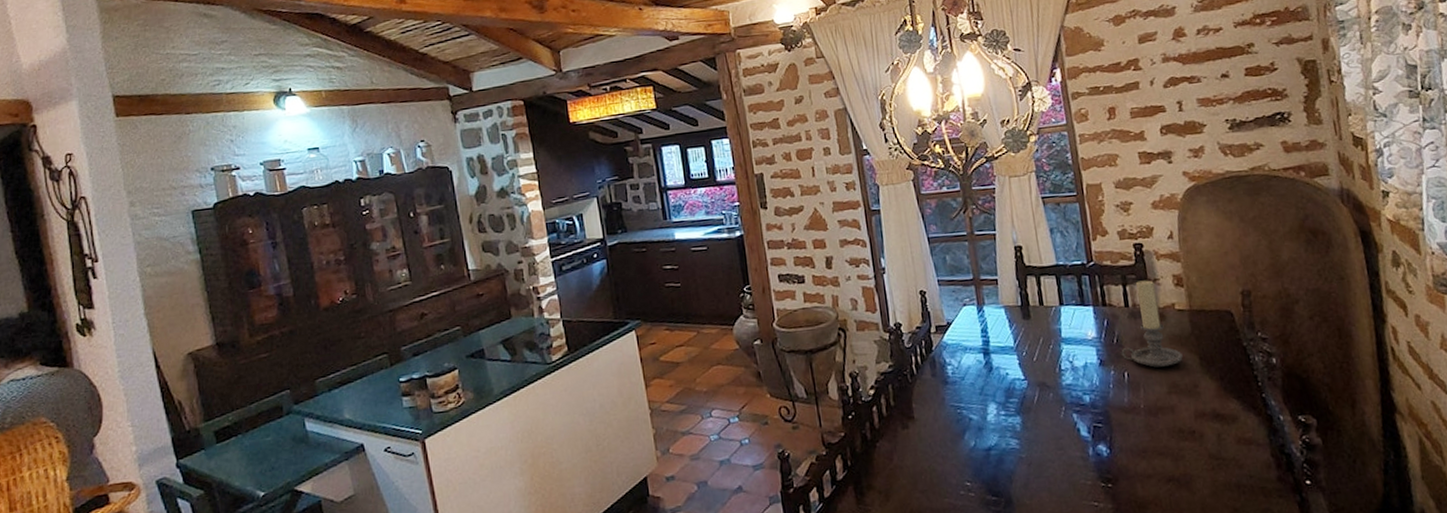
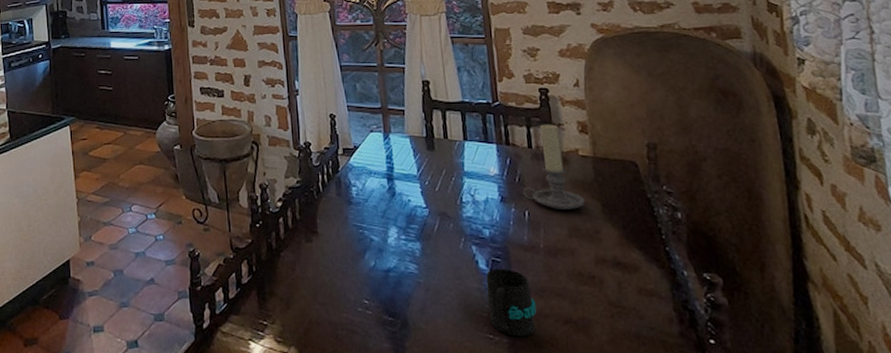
mug: none [1088,433,1140,501] -> present [485,268,537,337]

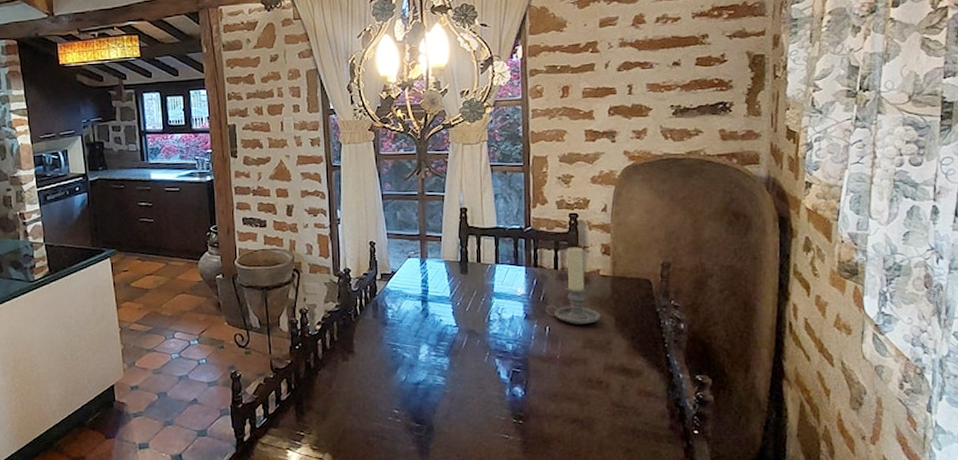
mug: present [485,268,537,337] -> none [506,377,549,436]

